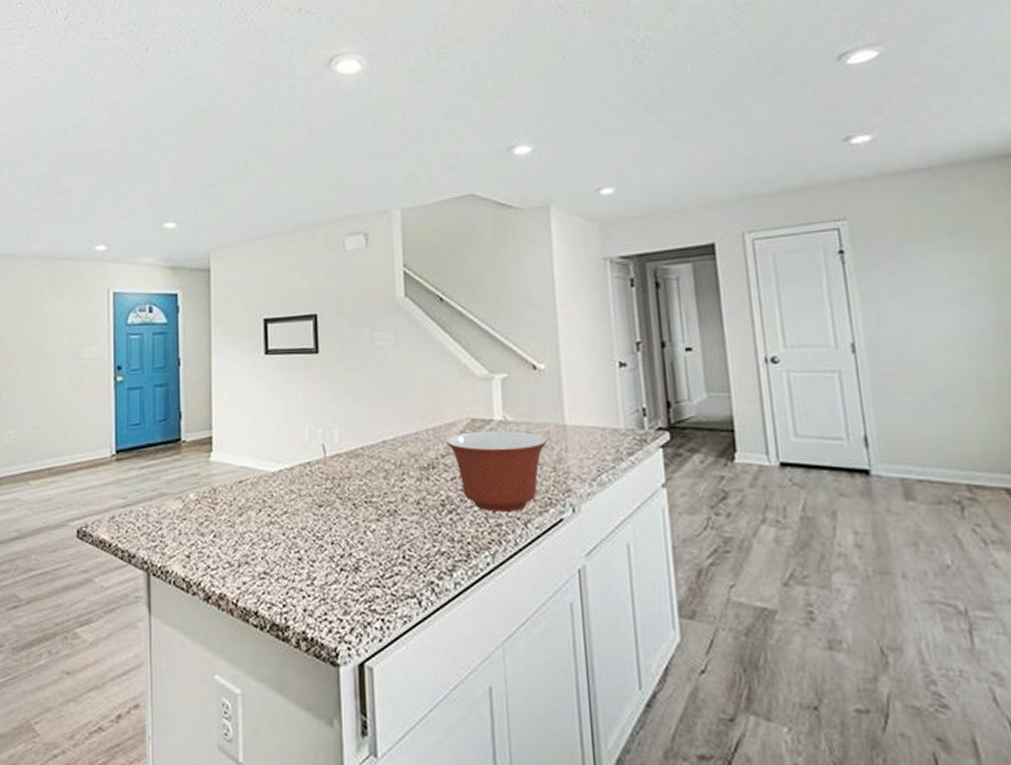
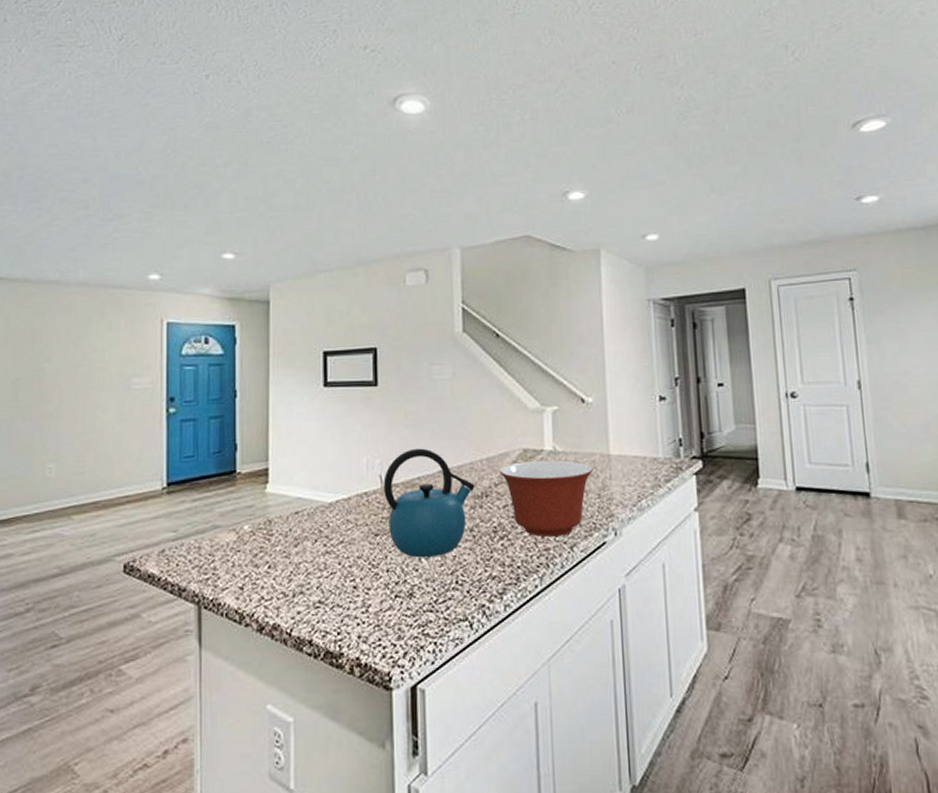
kettle: none [326,417,421,531] -> present [383,448,475,558]

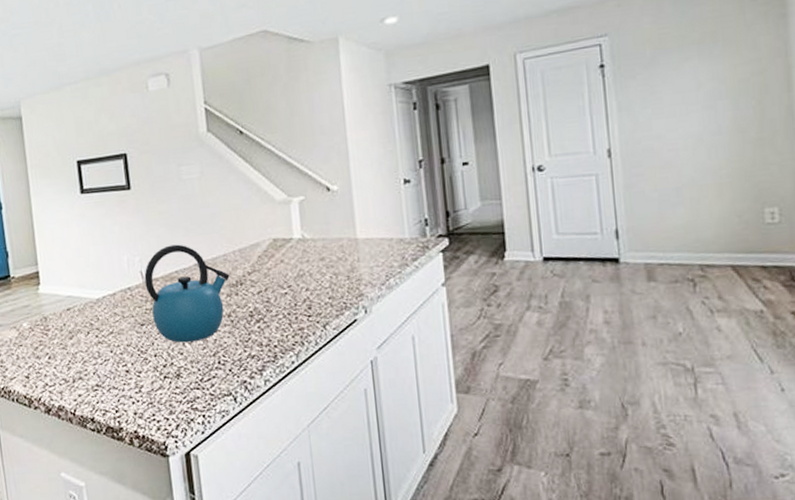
mixing bowl: present [498,460,594,537] -> none [251,247,342,318]

